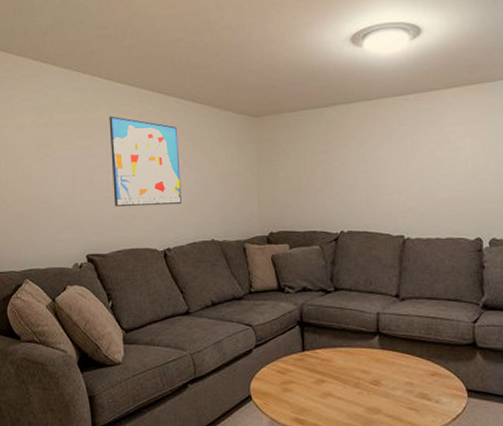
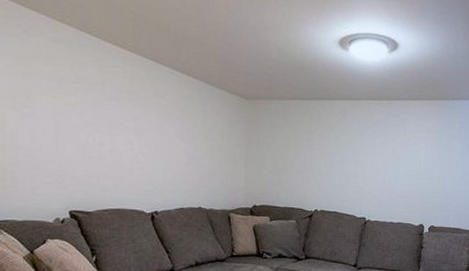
wall art: present [109,115,181,206] -> none [97,75,171,172]

